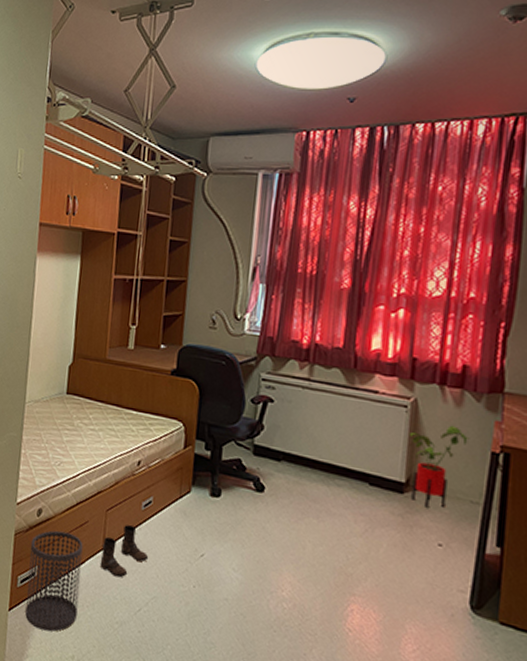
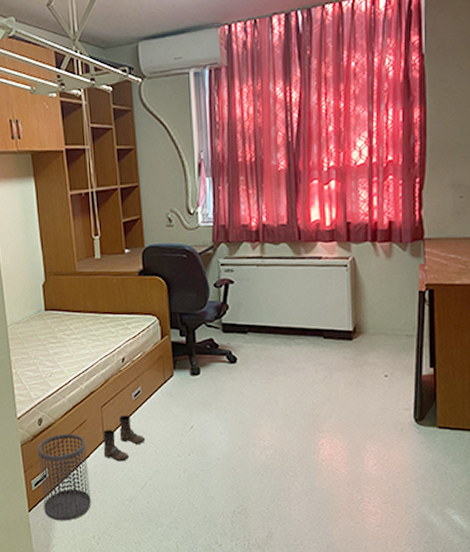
house plant: present [409,425,470,508] -> none [351,275,401,348]

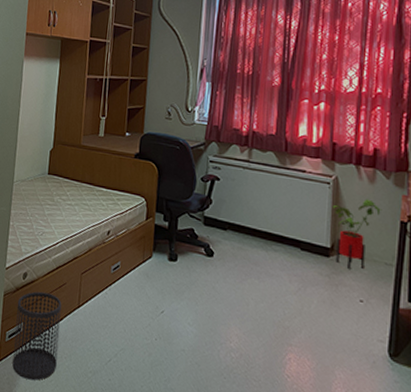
boots: present [102,416,146,462] -> none [76,286,117,332]
house plant: none [351,275,401,348] -> present [332,199,382,269]

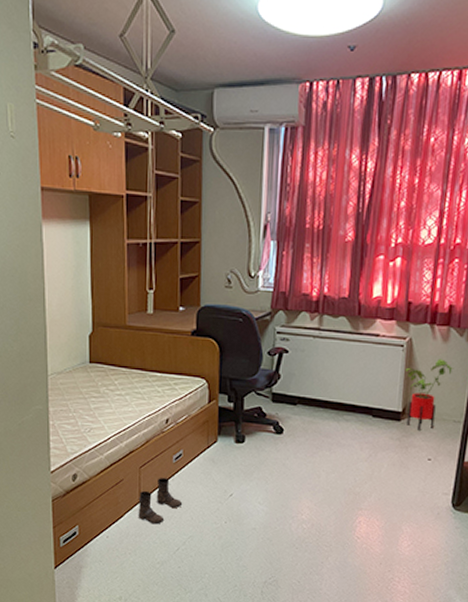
wastebasket: present [12,291,62,381] -> none [69,491,121,580]
boots: none [76,286,117,332] -> present [138,478,183,525]

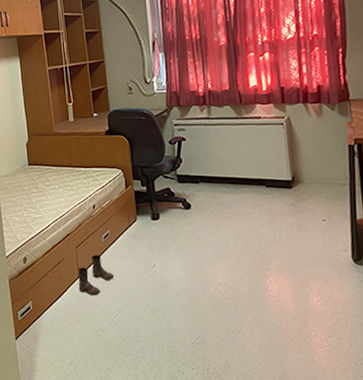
house plant: present [405,358,454,430] -> none [288,131,332,195]

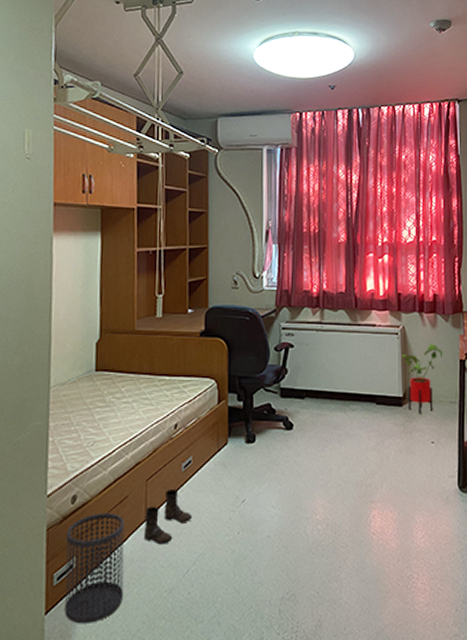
wastebasket: none [22,270,69,348] -> present [65,512,125,624]
house plant: none [288,131,332,195] -> present [401,343,444,414]

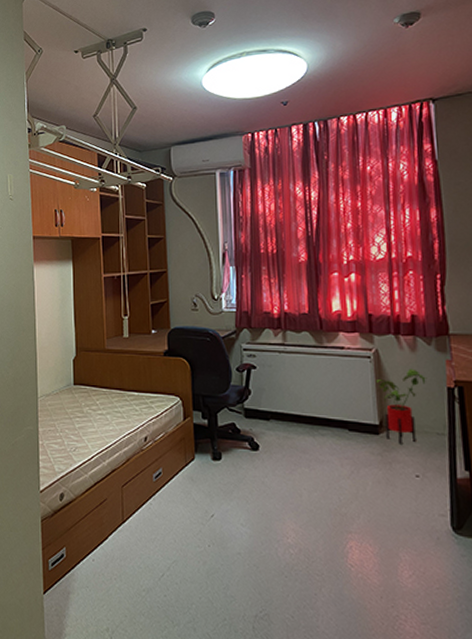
wastebasket: present [65,512,125,624] -> none [57,511,107,608]
boots: present [143,489,193,545] -> none [121,497,165,547]

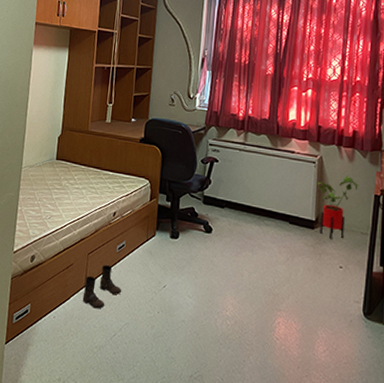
boots: none [121,497,165,547] -> present [82,265,122,309]

